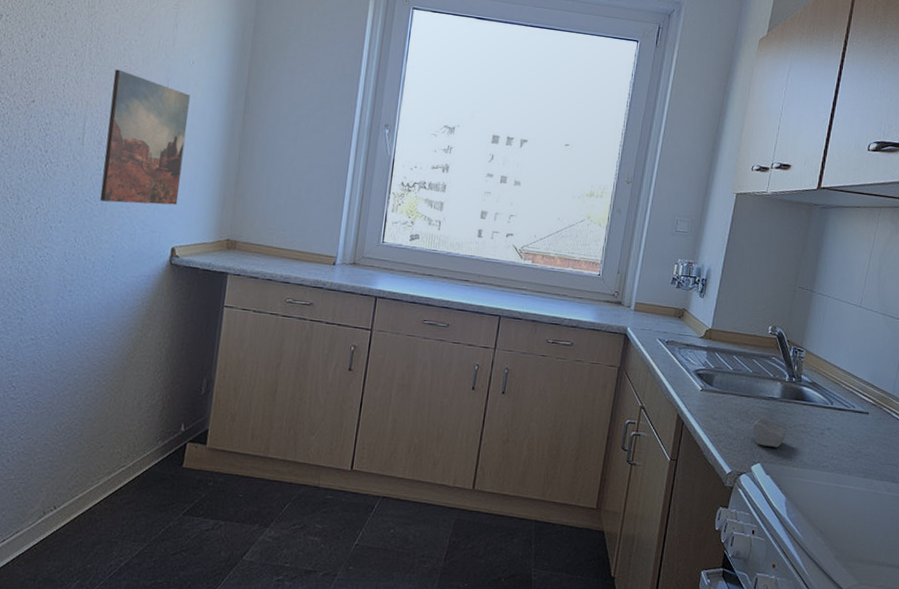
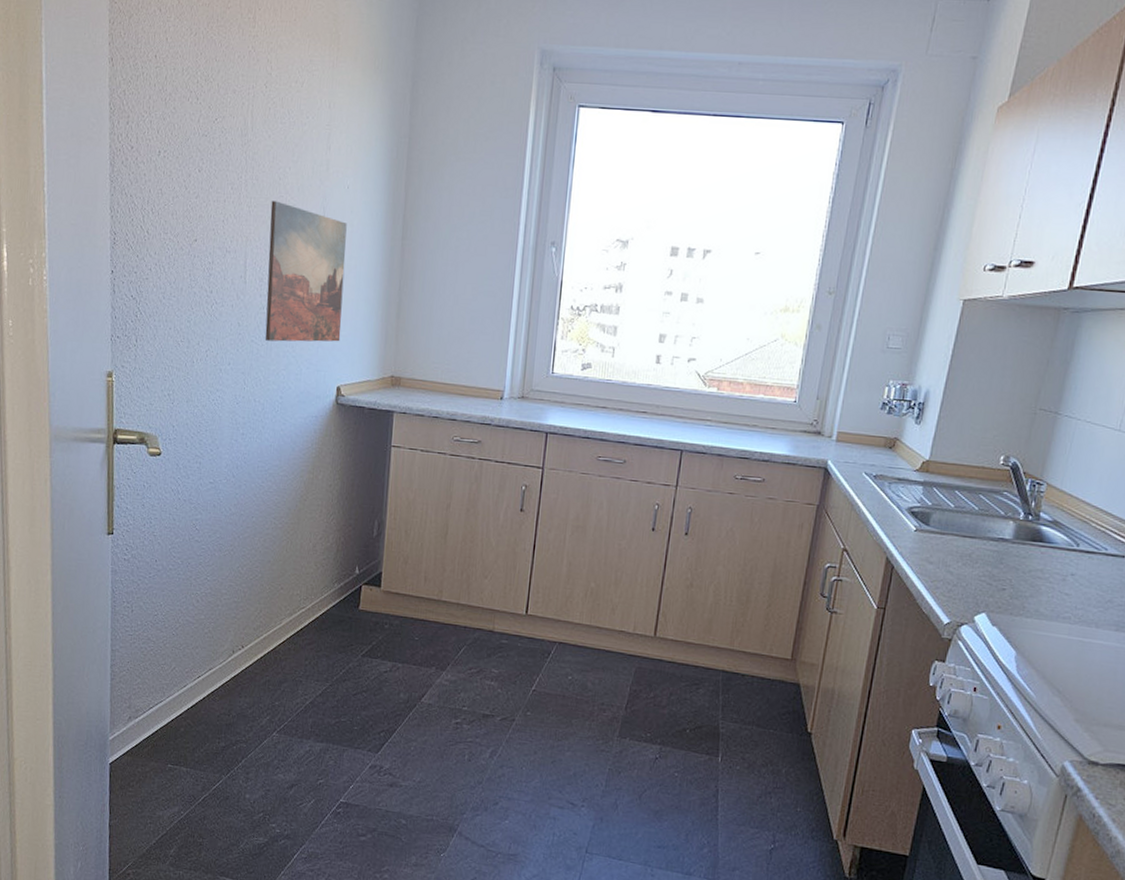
soap bar: present [753,416,788,447] -> none [977,559,1021,595]

